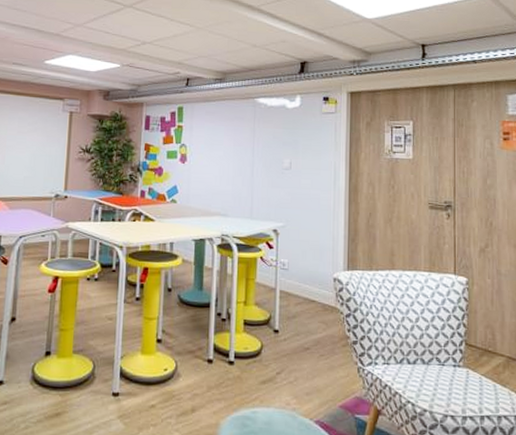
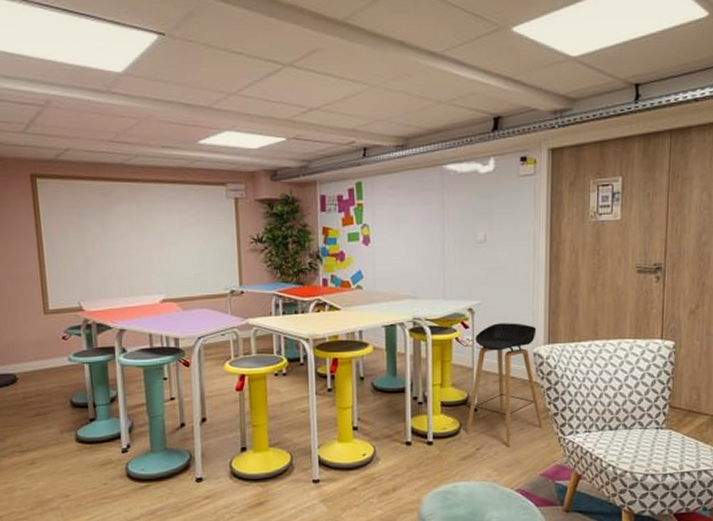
stool: none [268,246,343,373] -> present [467,323,543,446]

